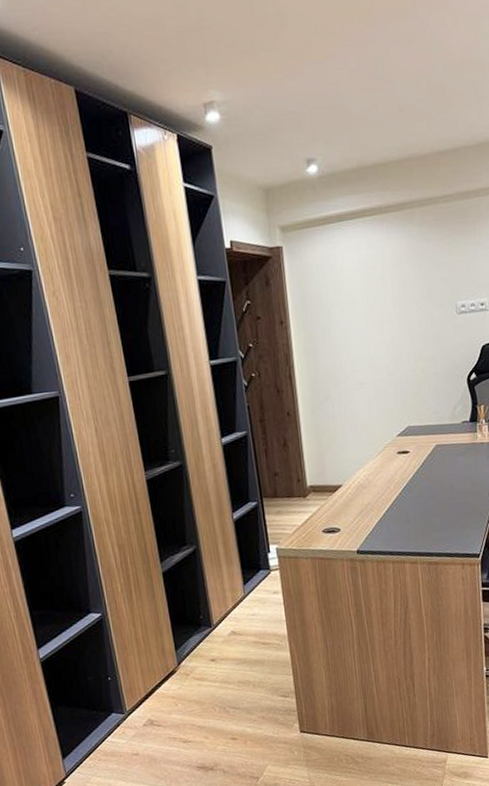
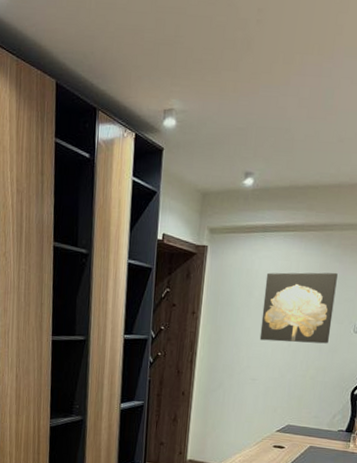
wall art: none [352,252,433,340] -> present [259,272,338,344]

